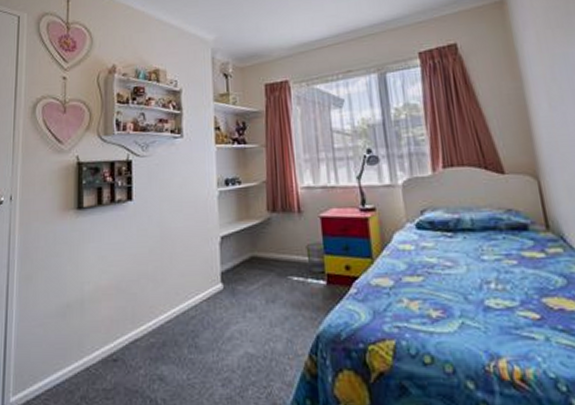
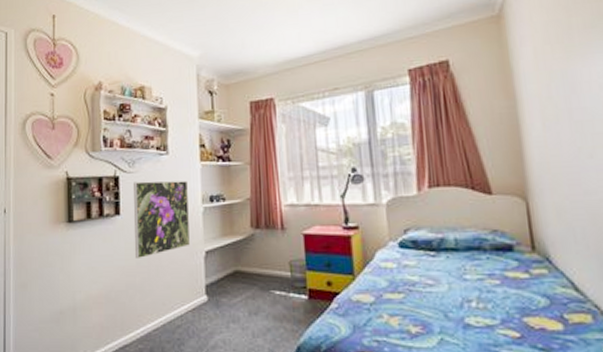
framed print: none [147,164,204,247] -> present [134,180,190,260]

